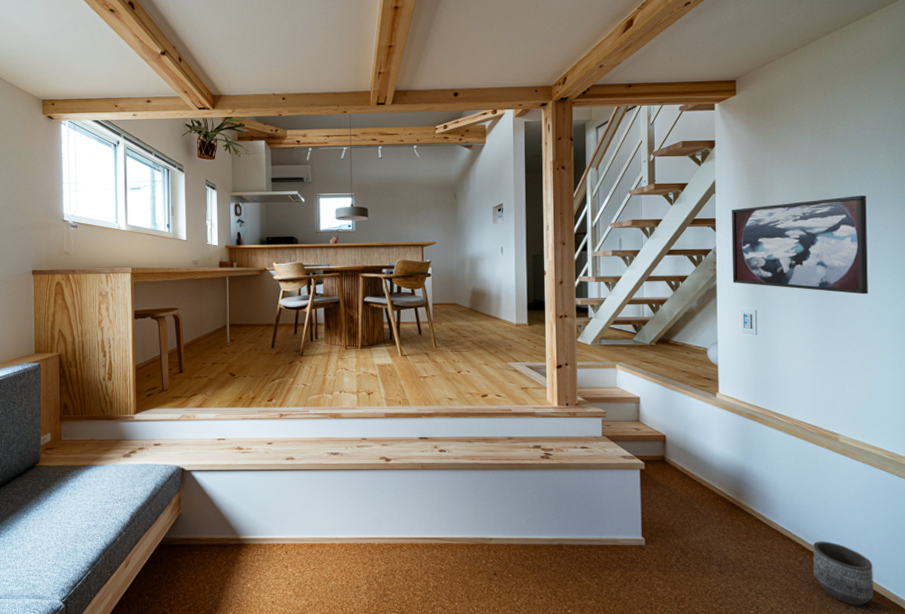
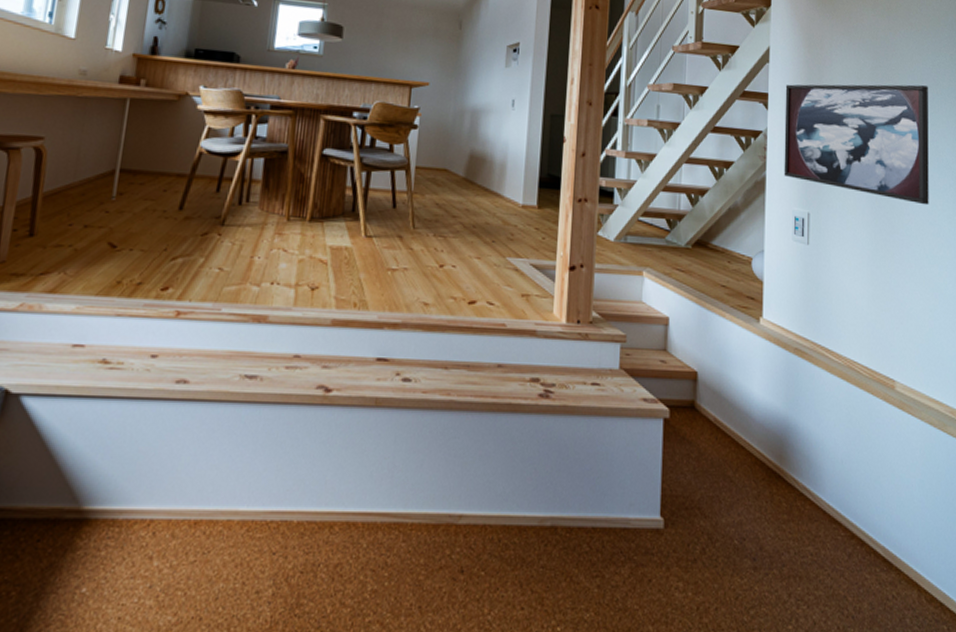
planter: present [812,541,874,606] -> none [863,526,931,617]

